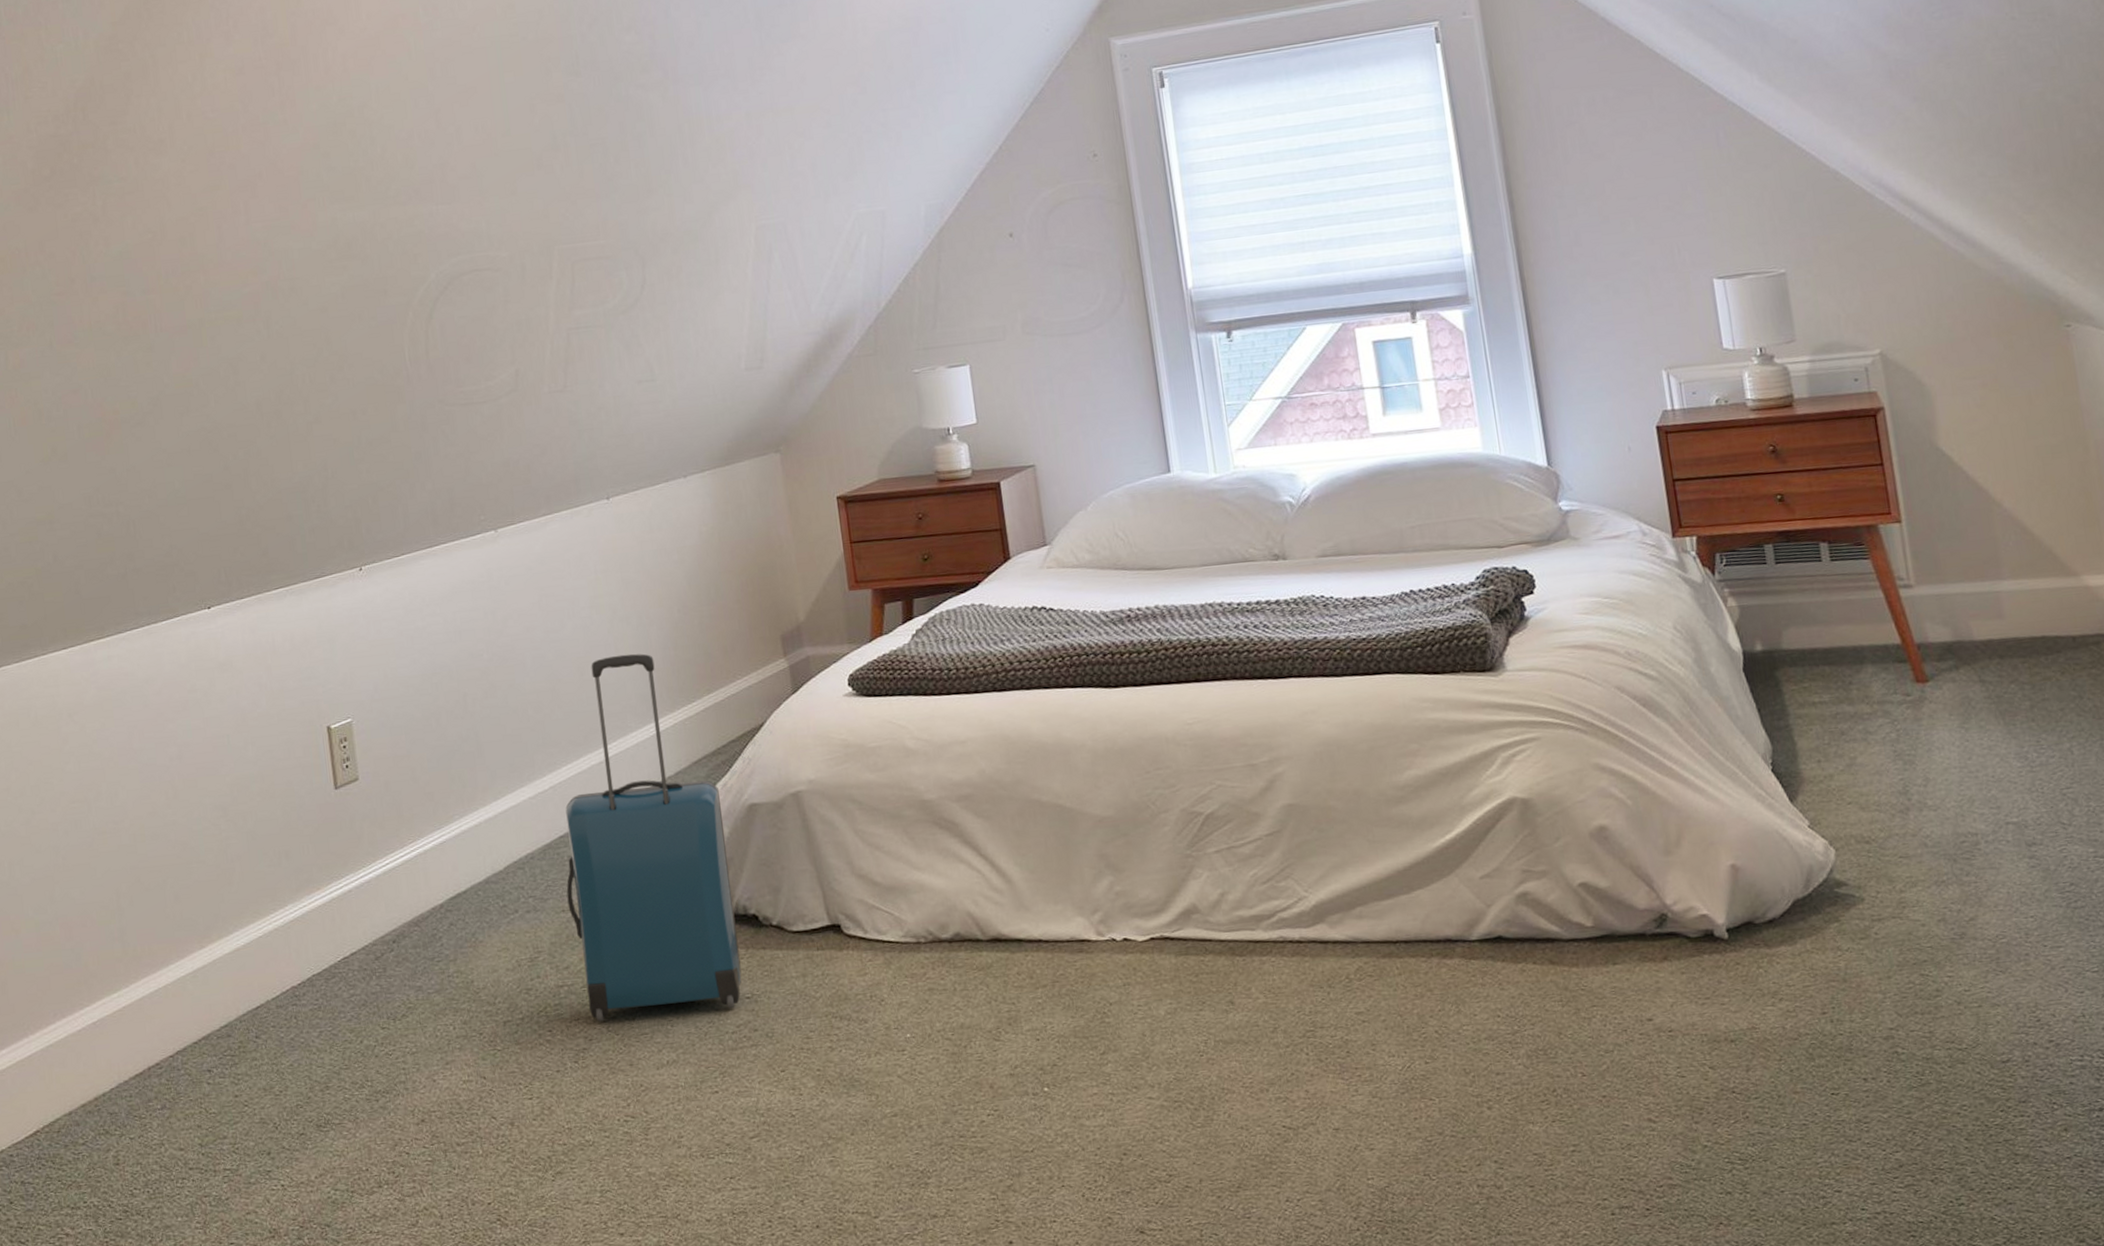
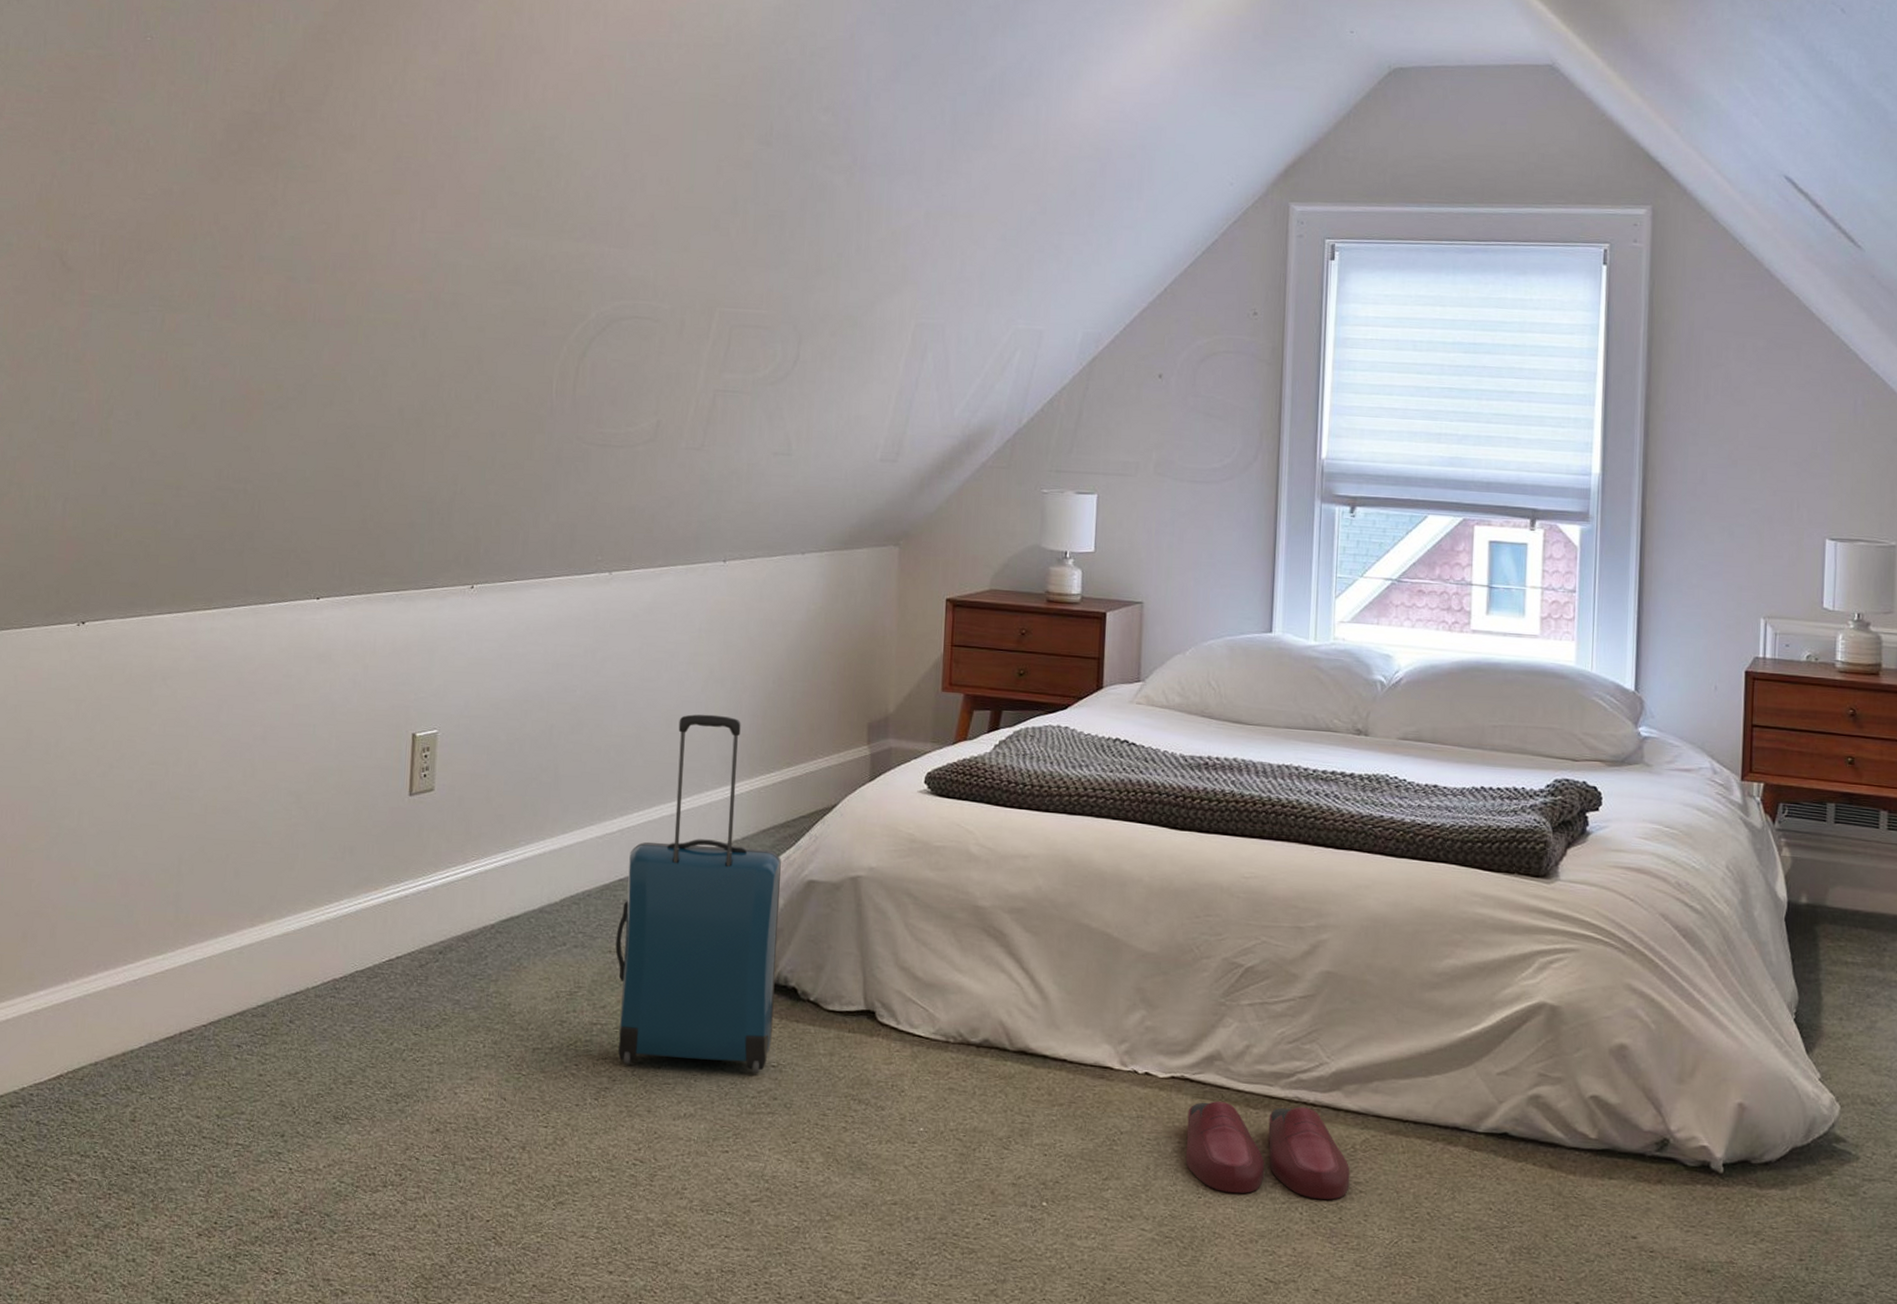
slippers: none [1173,945,1351,1046] -> present [1185,1101,1350,1200]

